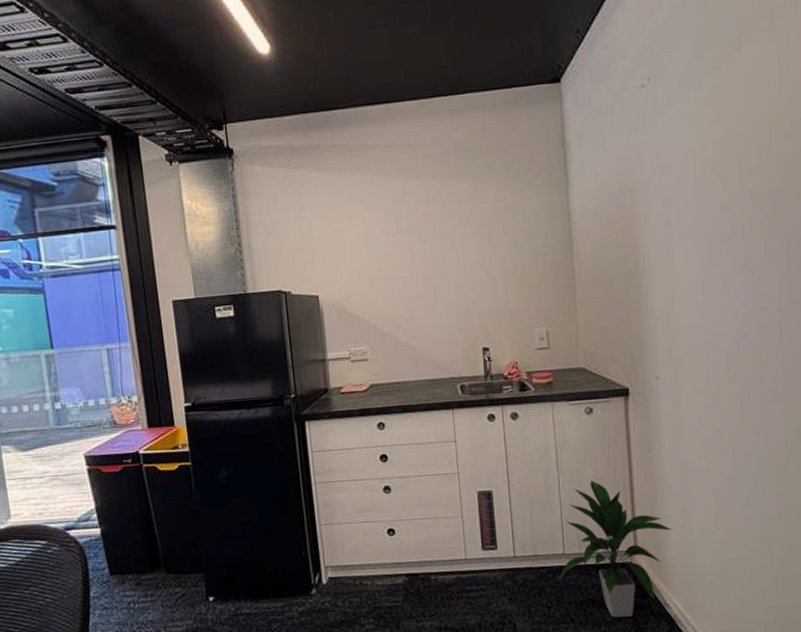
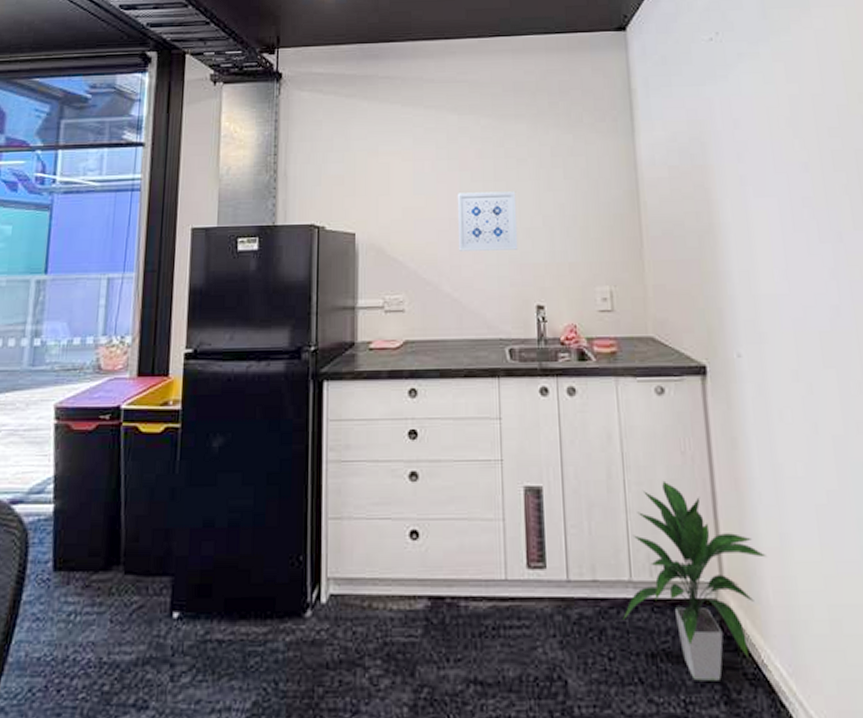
wall art: none [407,248,465,305] -> present [457,191,518,251]

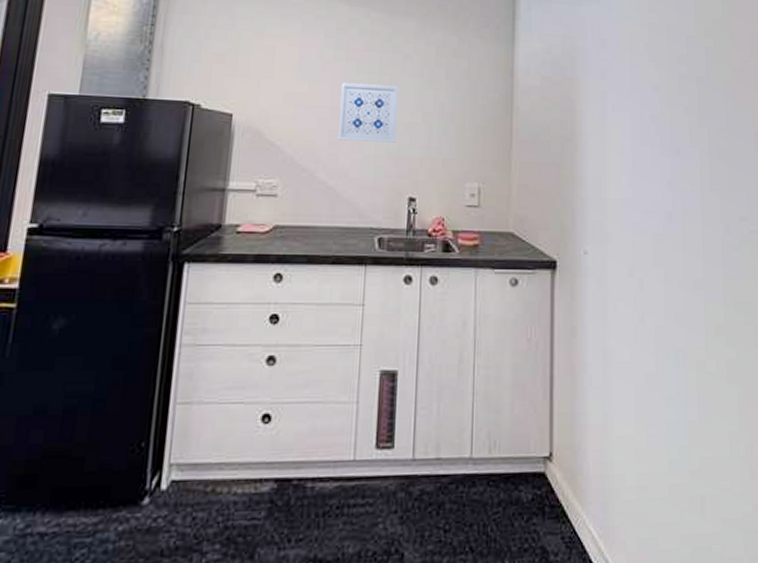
indoor plant: present [623,480,766,681] -> none [461,365,591,547]

